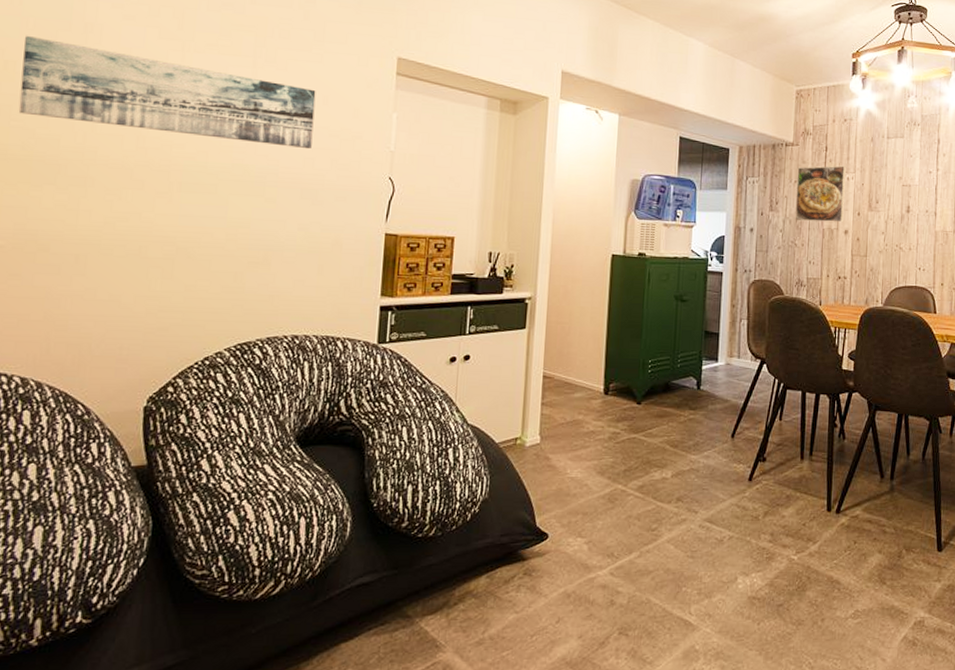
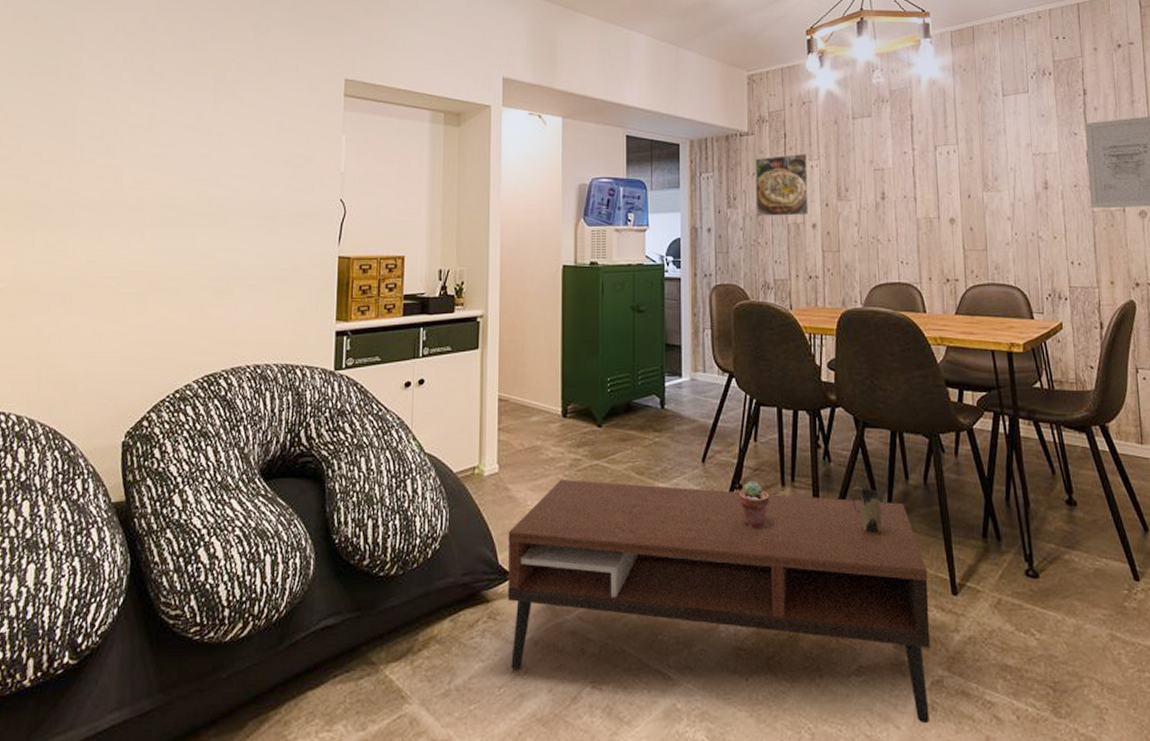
wall art: present [18,35,316,149] -> none [15,89,271,177]
coffee table: none [544,451,919,657] -> present [508,480,931,724]
potted succulent: none [762,455,789,495] -> present [738,481,769,528]
mug: none [861,460,885,502] -> present [853,486,882,535]

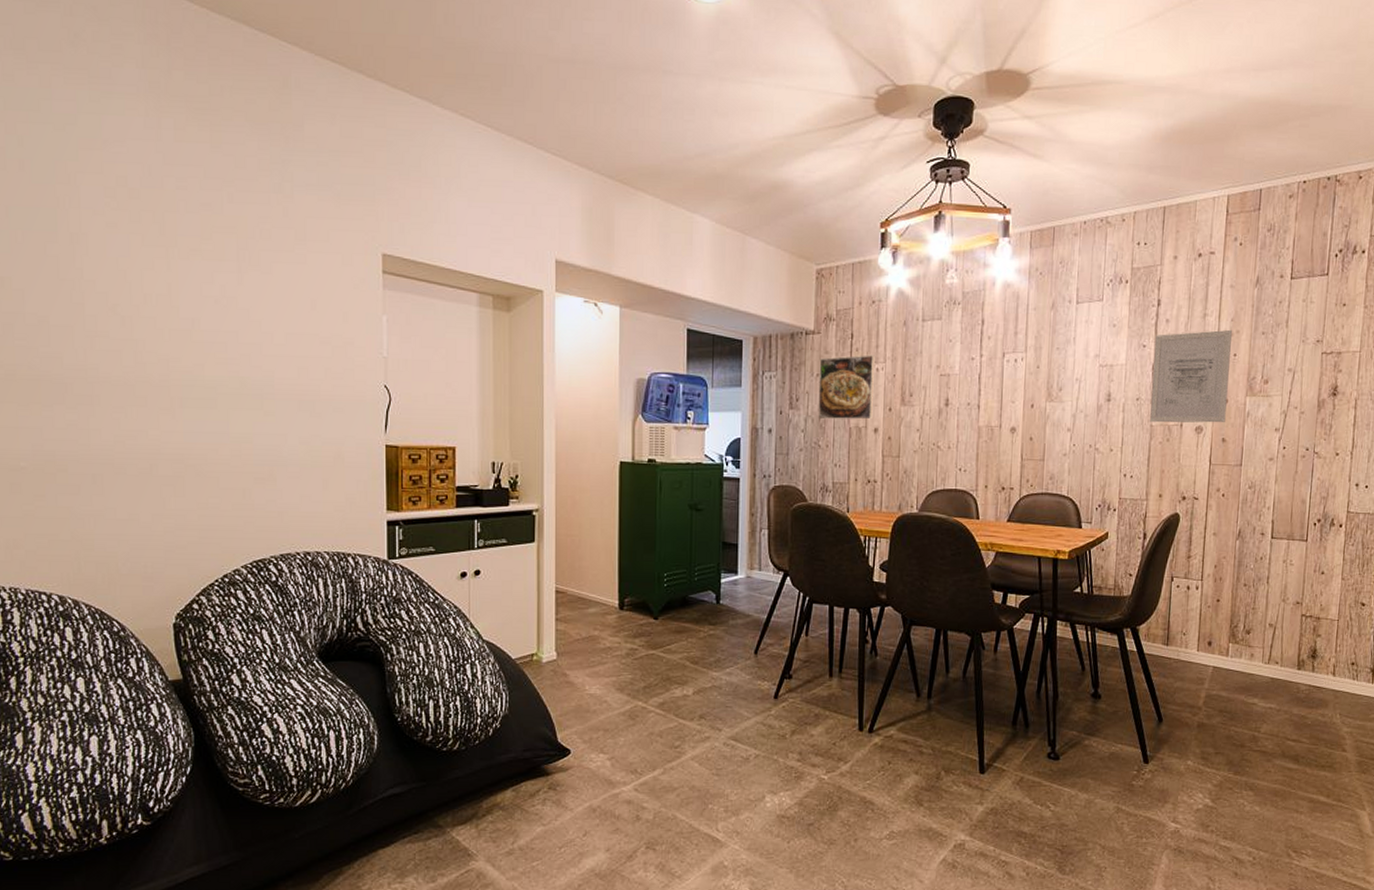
coffee table: present [508,480,931,724] -> none [566,667,959,879]
potted succulent: present [738,481,769,528] -> none [788,672,817,713]
mug: present [853,486,882,535] -> none [895,678,921,722]

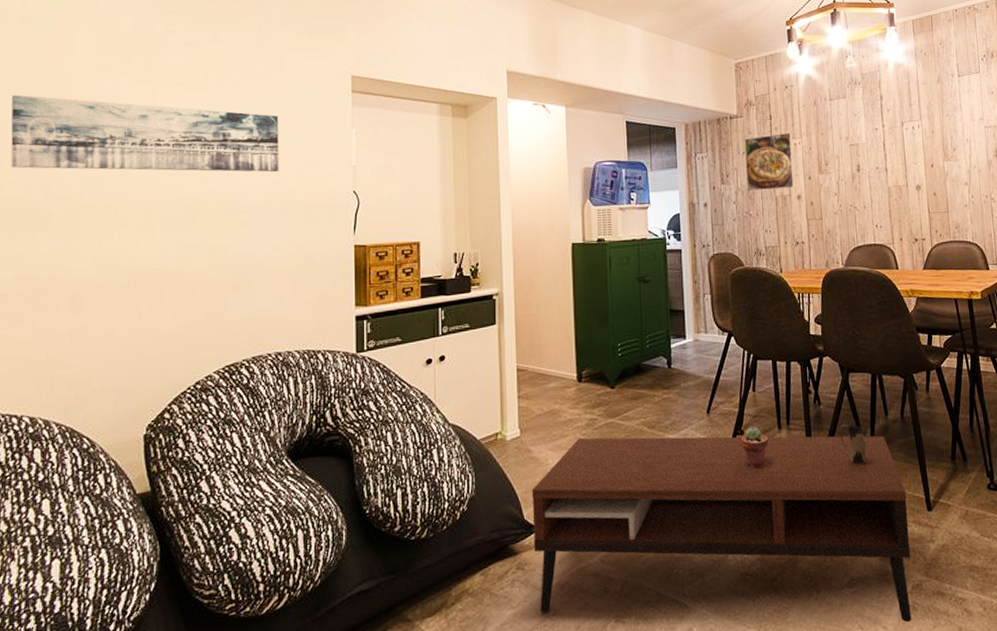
wall art: none [15,249,304,358] -> present [10,94,279,173]
coffee table: none [566,667,959,879] -> present [531,435,911,623]
potted succulent: none [788,672,817,713] -> present [741,427,768,468]
mug: none [895,678,921,722] -> present [840,424,866,466]

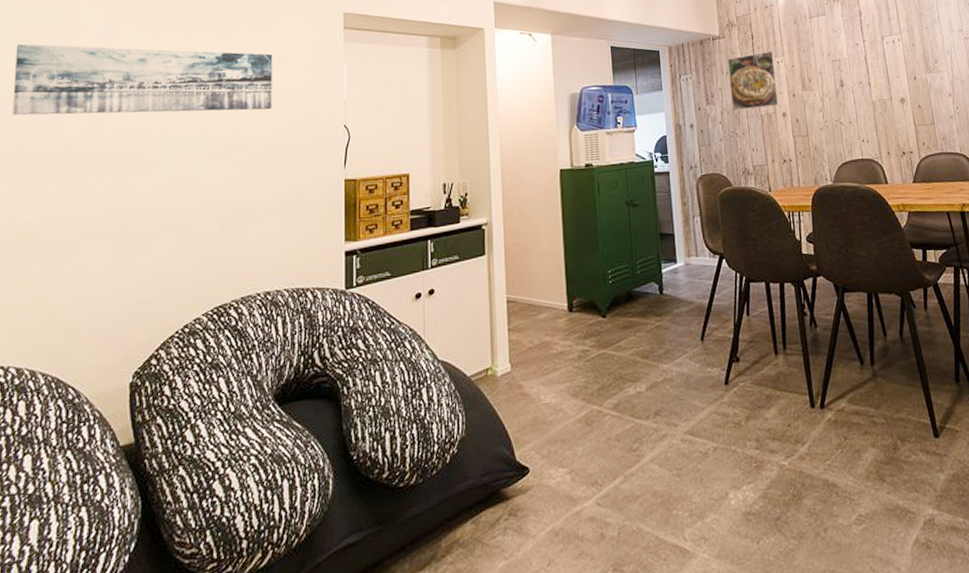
coffee table: present [531,435,911,623] -> none [523,358,926,563]
potted succulent: present [741,427,768,468] -> none [737,353,765,397]
mug: present [840,424,866,466] -> none [838,347,867,392]

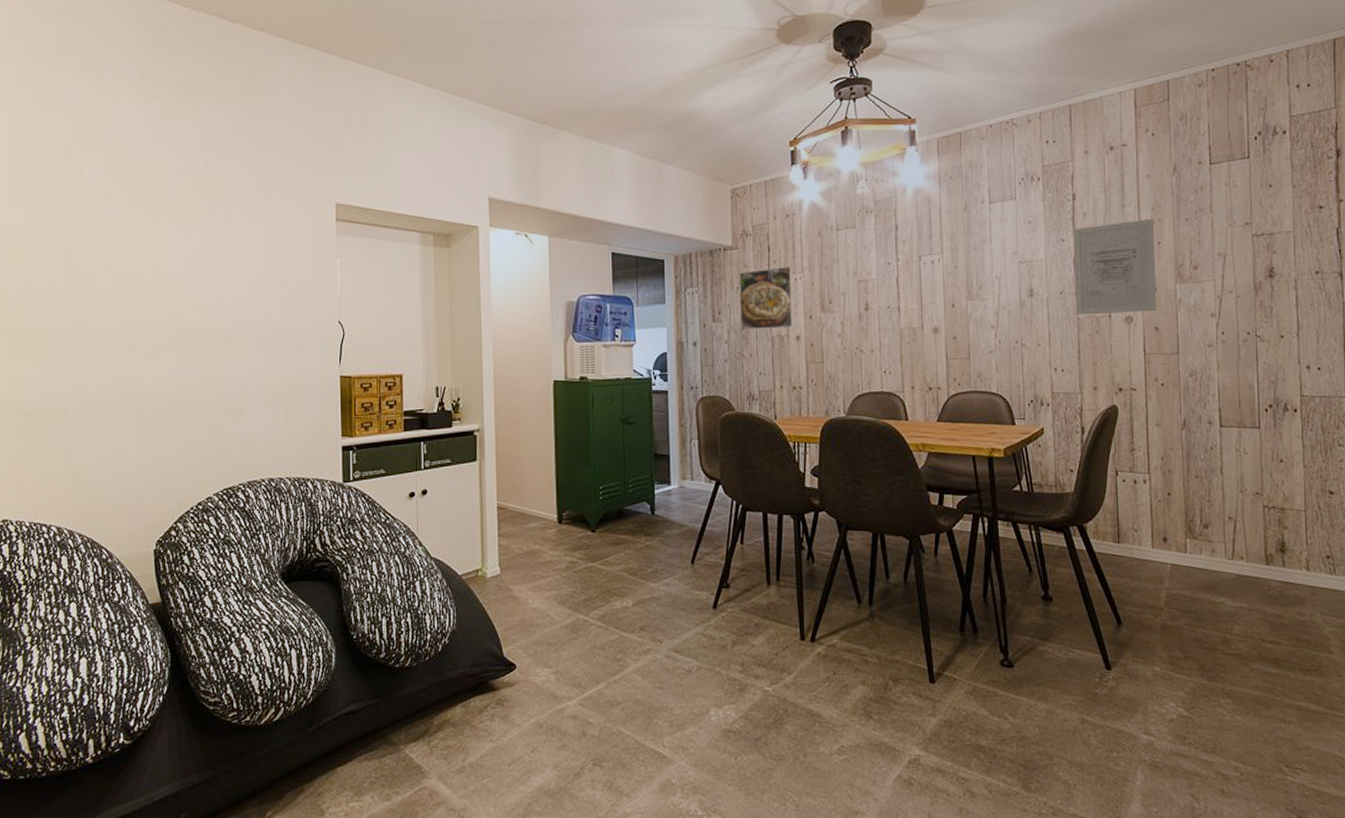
wall art: present [11,43,273,115] -> none [30,222,269,301]

